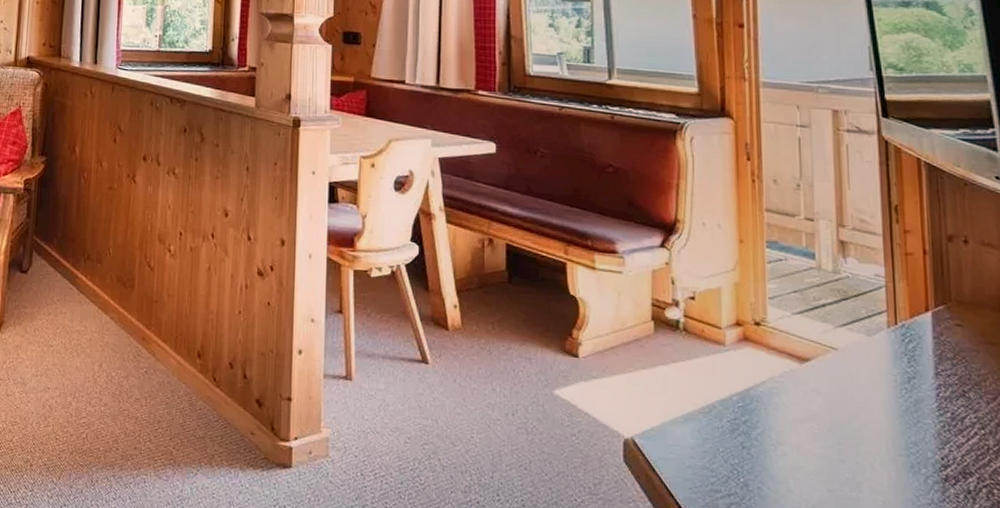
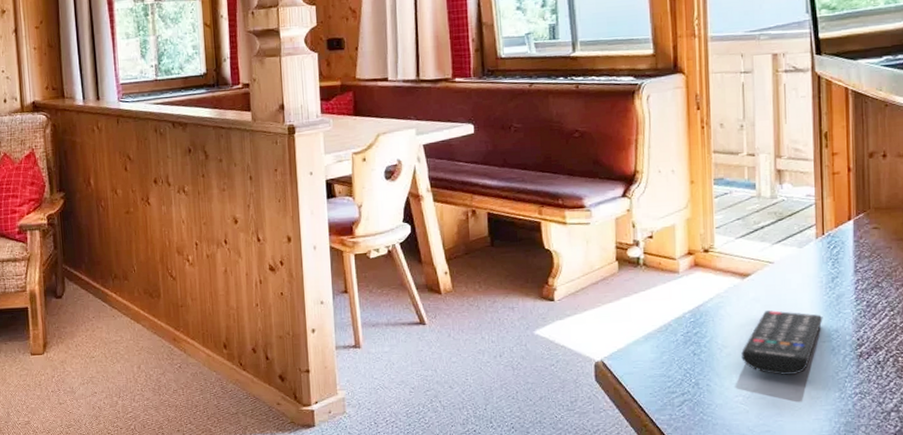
remote control: none [800,406,899,492] -> present [741,310,823,375]

